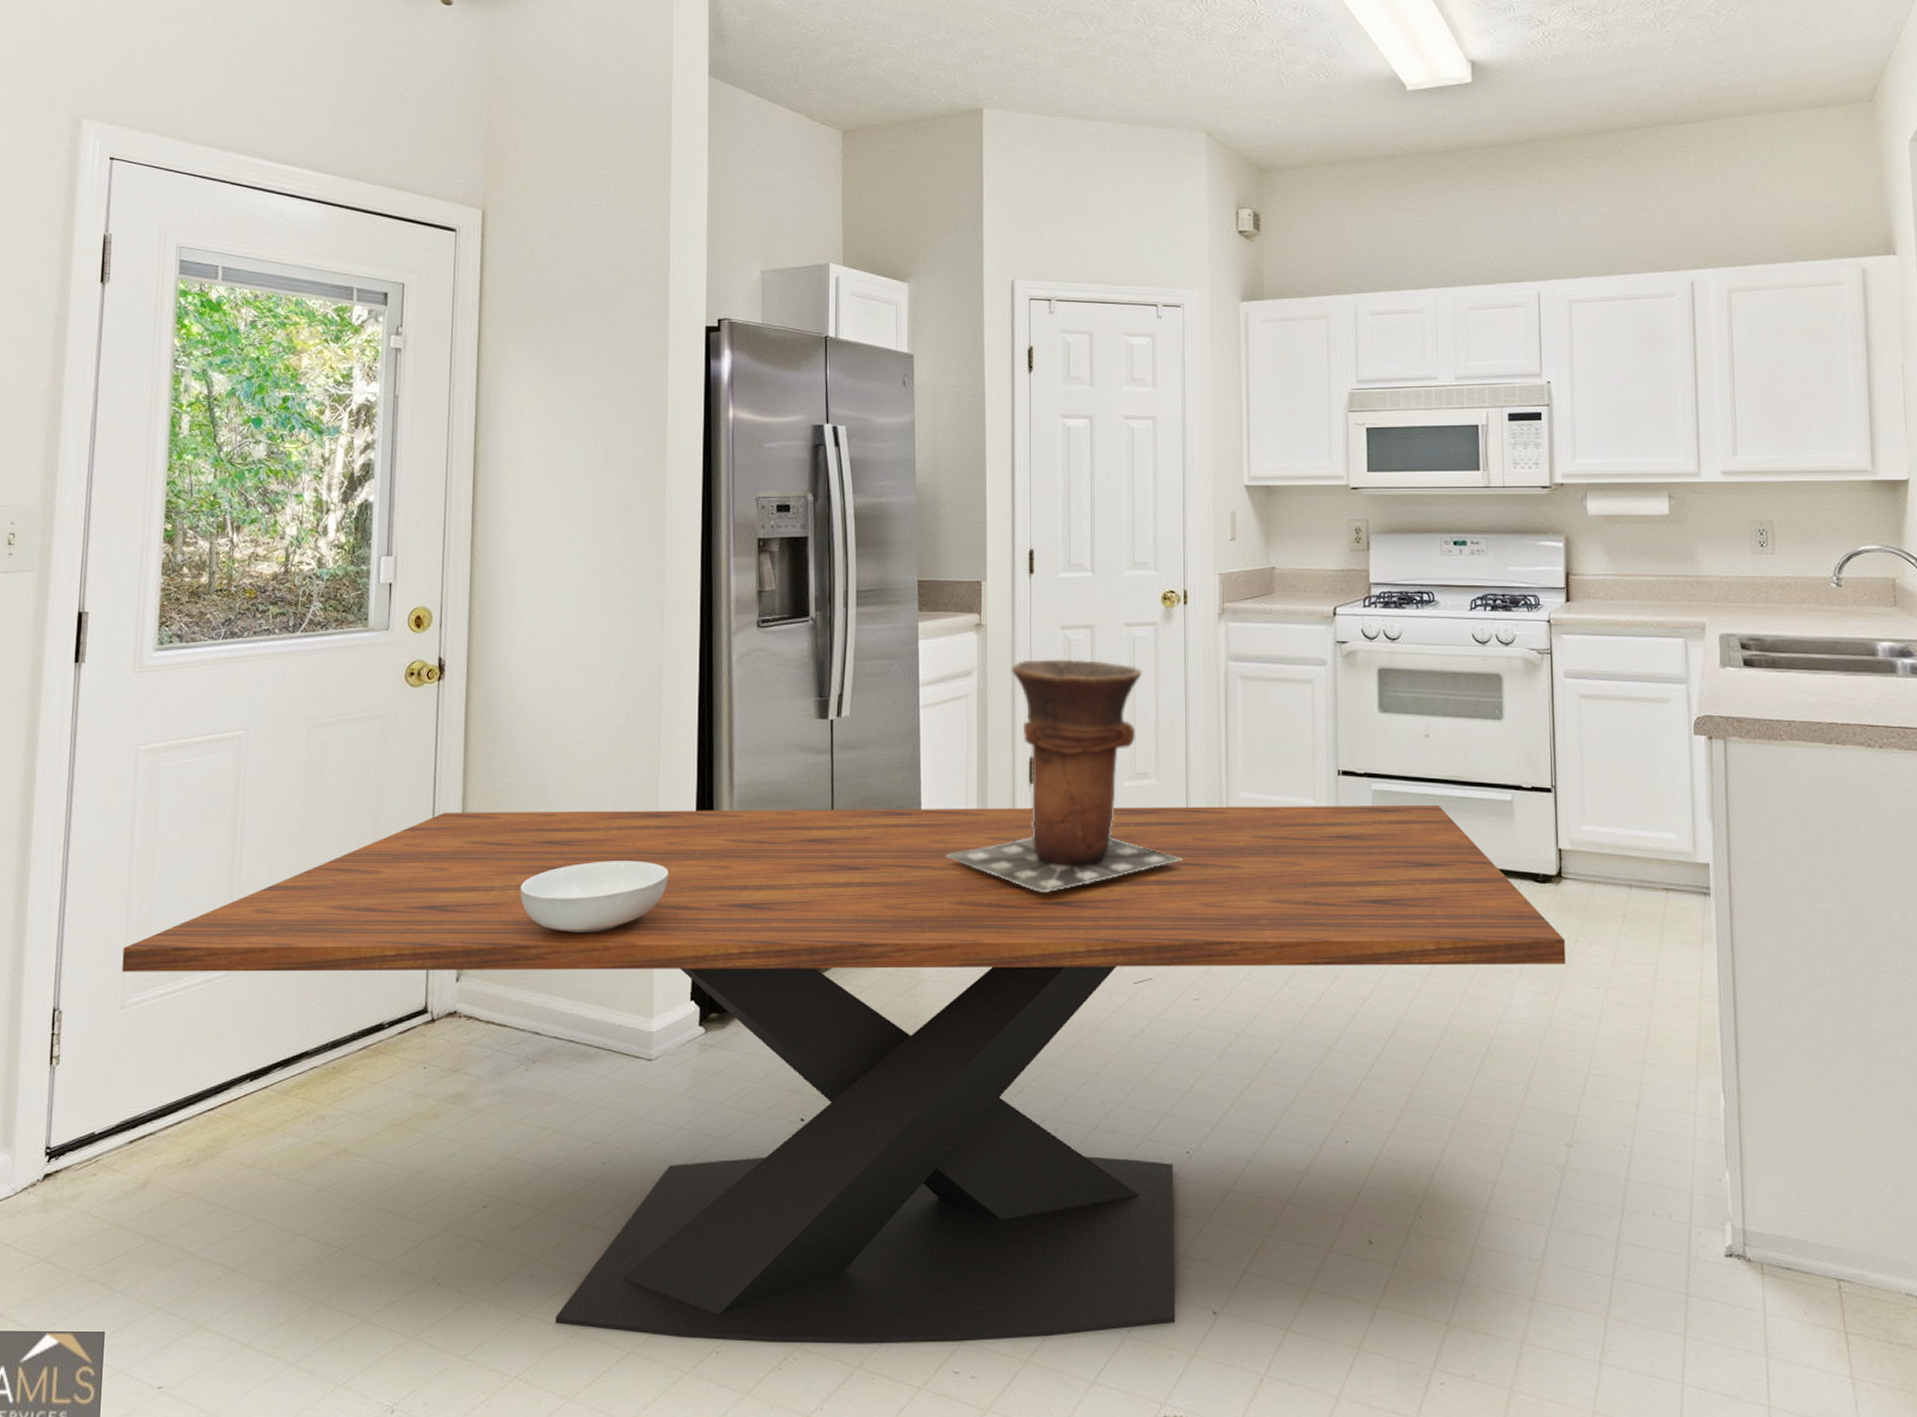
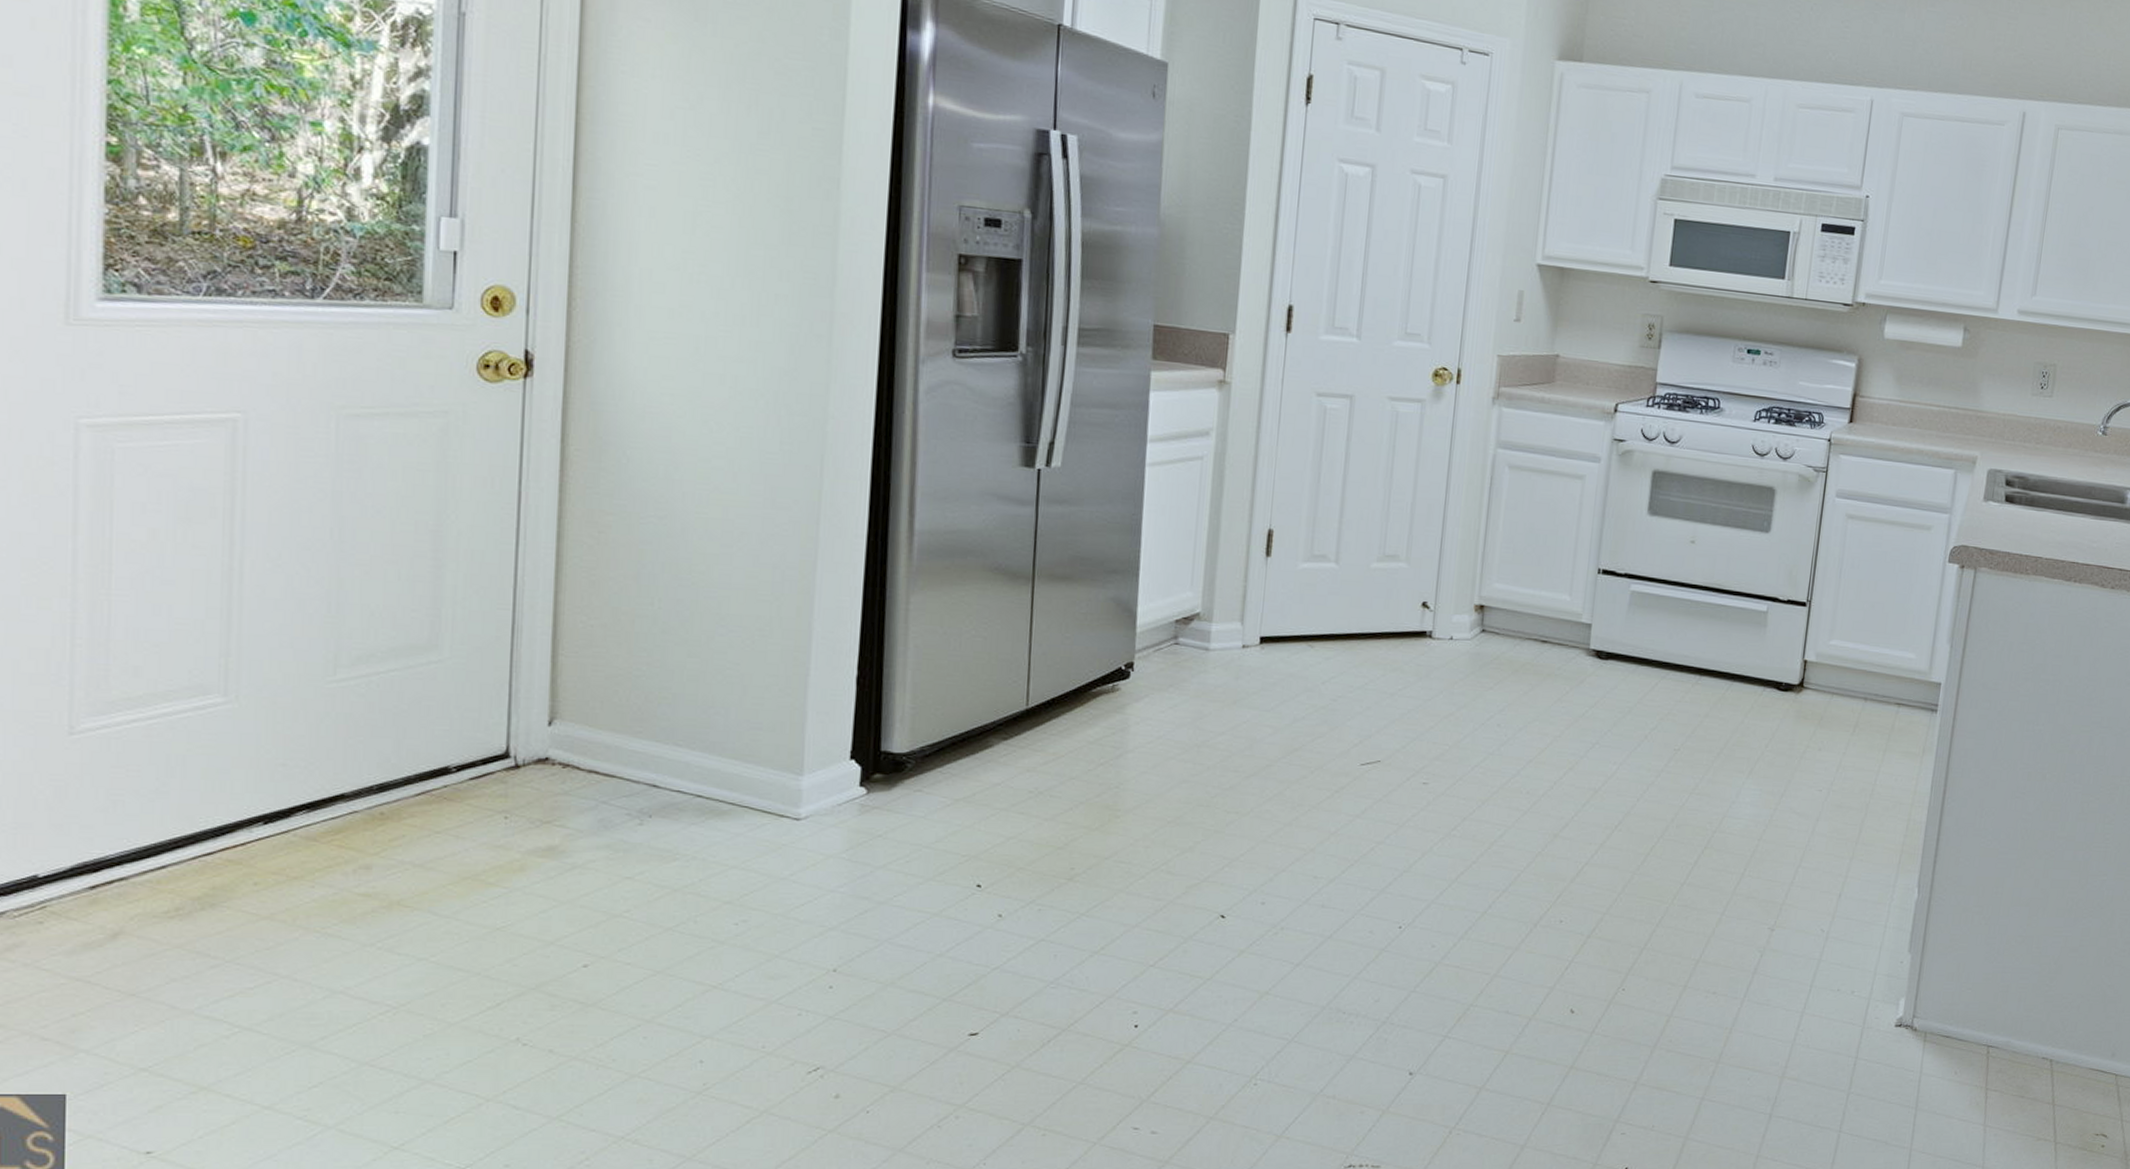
dining table: present [122,805,1566,1344] -> none [68,533,1798,1103]
serving bowl: present [520,860,669,933] -> none [634,603,828,681]
vase: present [946,659,1183,893] -> none [1164,425,1427,670]

